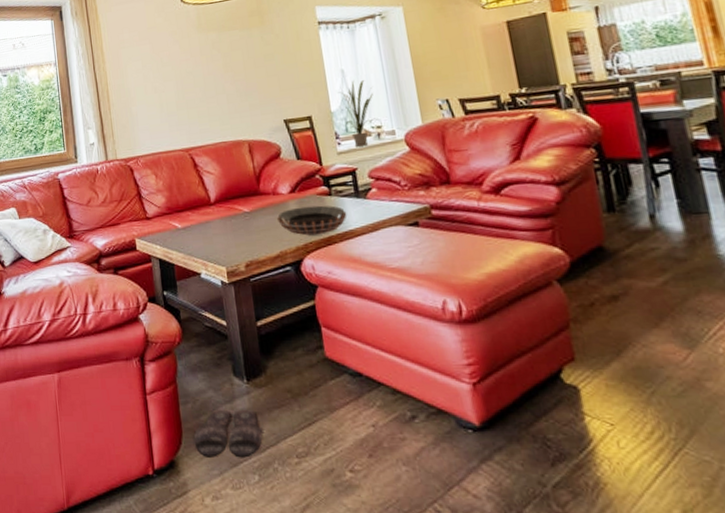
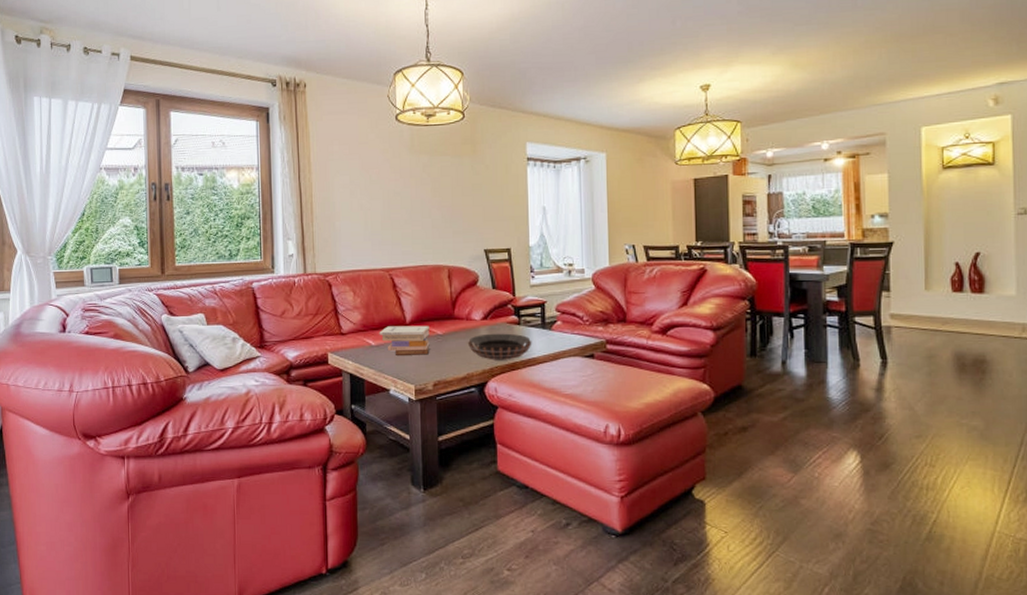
books: none [184,203,238,237] -> present [379,325,430,355]
slippers: present [193,409,264,458] -> none [368,515,435,558]
house plant: present [337,80,373,148] -> none [537,218,569,283]

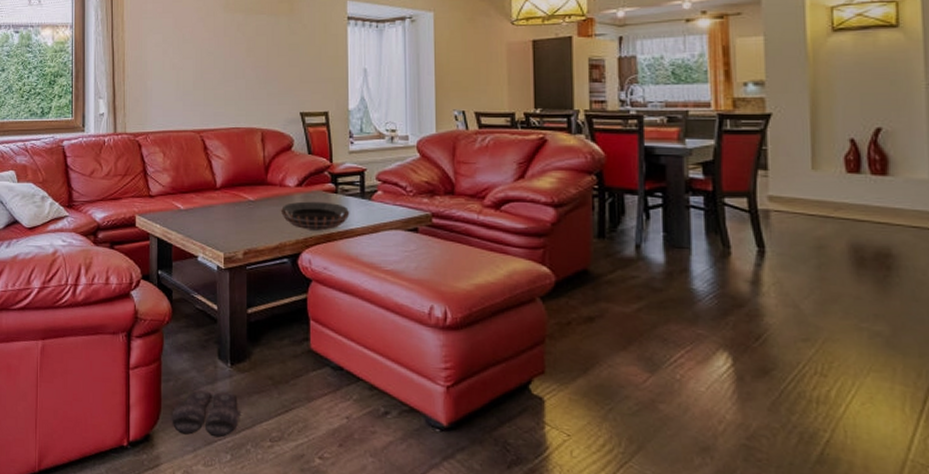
slippers: none [368,515,435,558] -> present [172,389,242,437]
books: present [379,325,430,355] -> none [188,190,241,222]

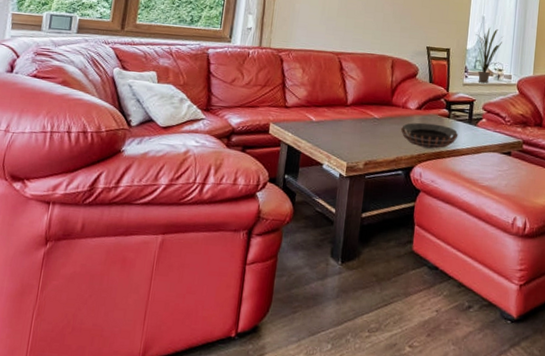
slippers: present [172,389,242,437] -> none [280,284,346,328]
house plant: none [357,81,392,149] -> present [475,27,503,84]

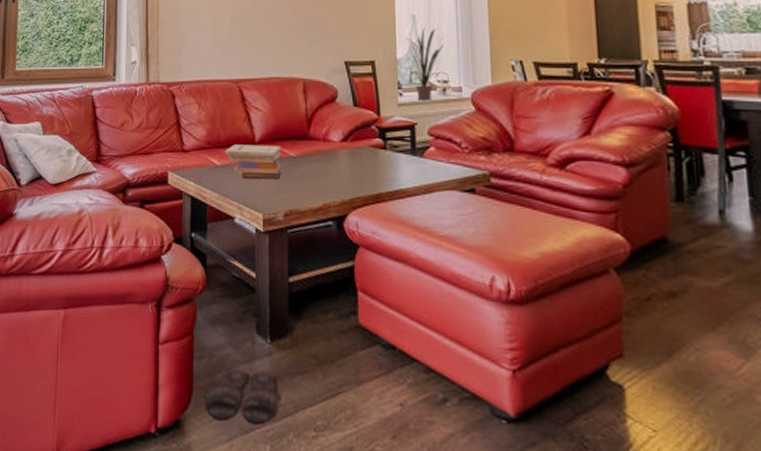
slippers: none [280,284,346,328] -> present [205,368,283,425]
books: none [320,105,368,136] -> present [224,144,281,179]
decorative bowl: present [400,122,459,149] -> none [324,158,400,191]

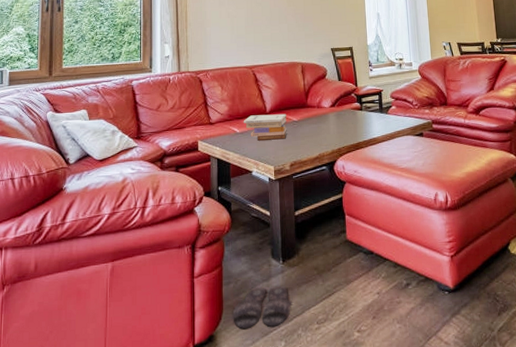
house plant: present [406,28,443,102] -> none [373,22,399,74]

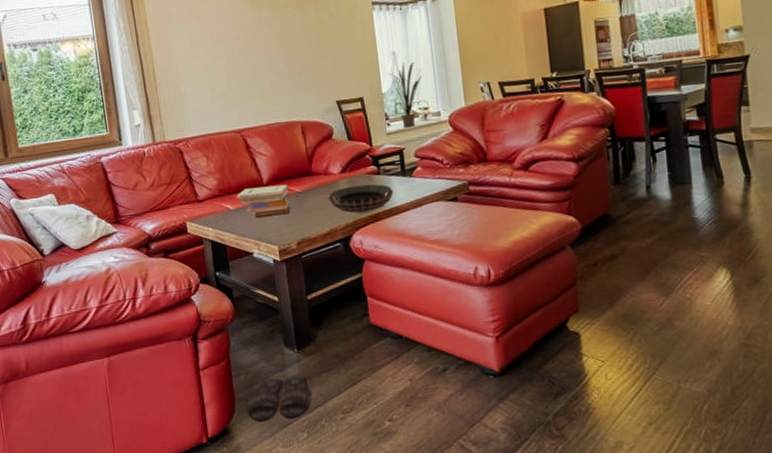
decorative bowl: none [318,118,373,142] -> present [327,184,394,213]
house plant: none [373,22,399,74] -> present [388,62,422,129]

